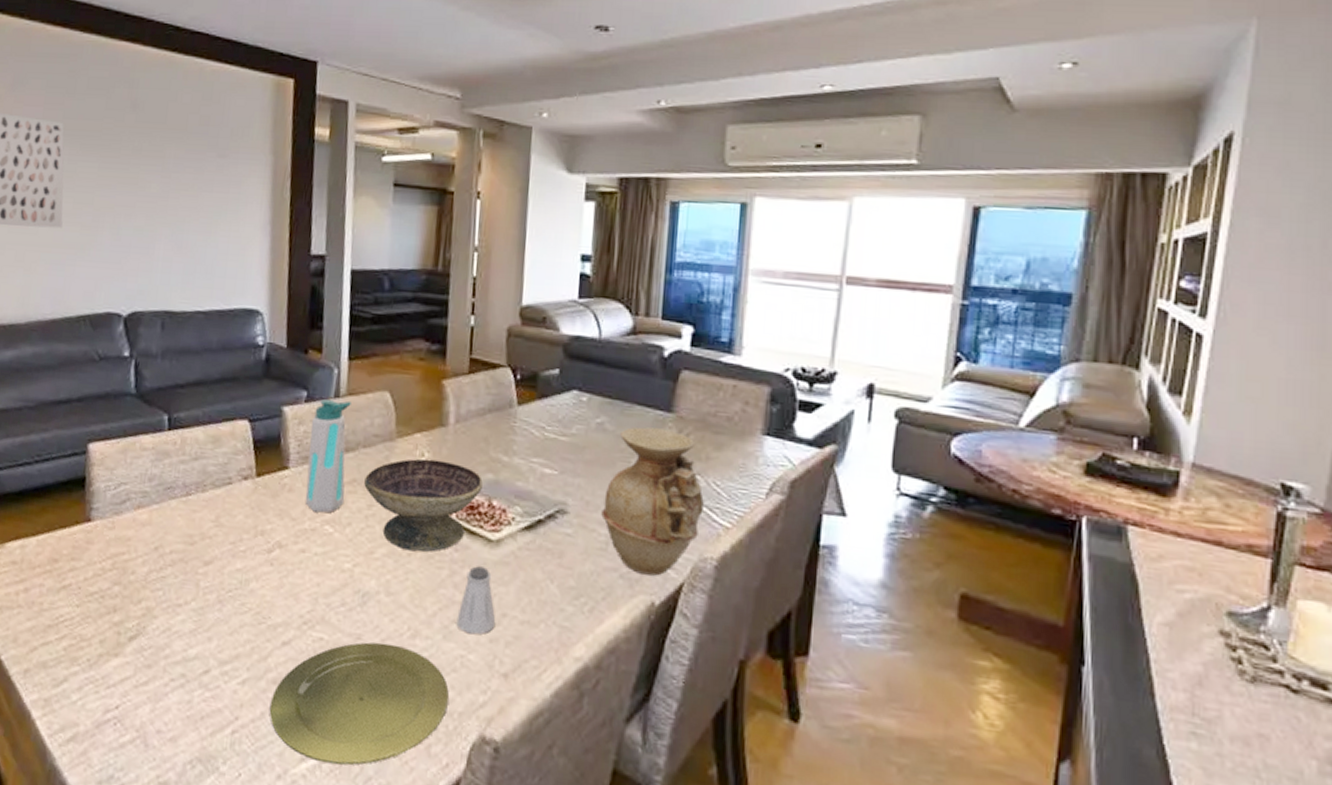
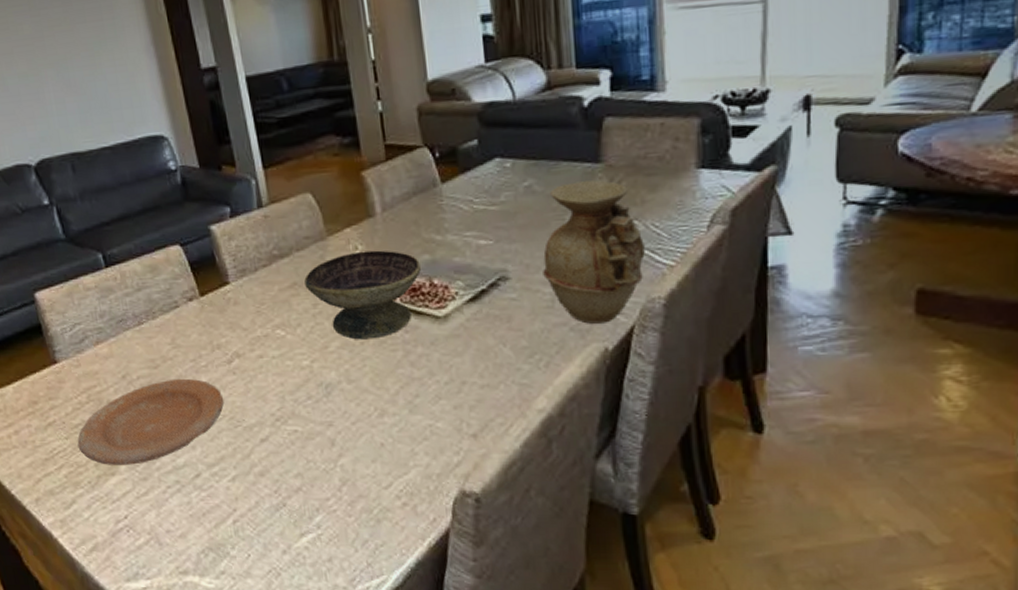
plate: none [87,559,254,648] -> present [77,378,224,465]
plate: present [269,642,449,766] -> none [261,425,426,535]
water bottle: present [305,399,351,513] -> none [240,210,290,319]
saltshaker: present [456,566,496,635] -> none [419,343,457,405]

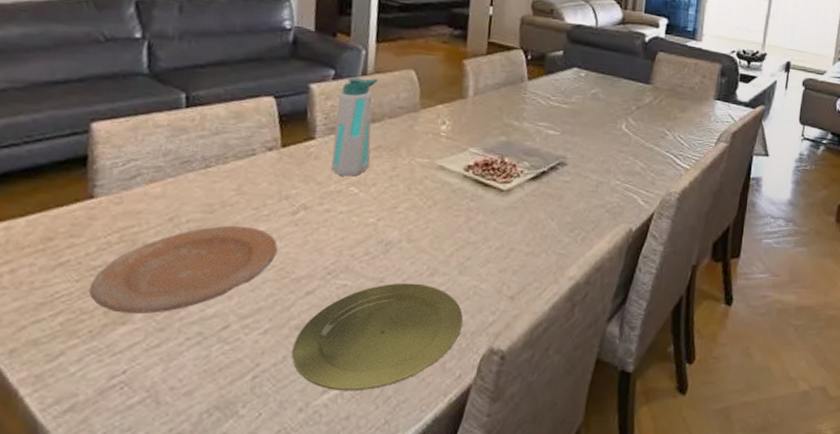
water bottle: none [240,210,290,319] -> present [331,77,378,176]
plate: none [261,425,426,535] -> present [291,283,463,391]
decorative bowl: present [304,250,421,340] -> none [389,126,497,204]
vase: present [543,180,645,324] -> none [593,95,671,209]

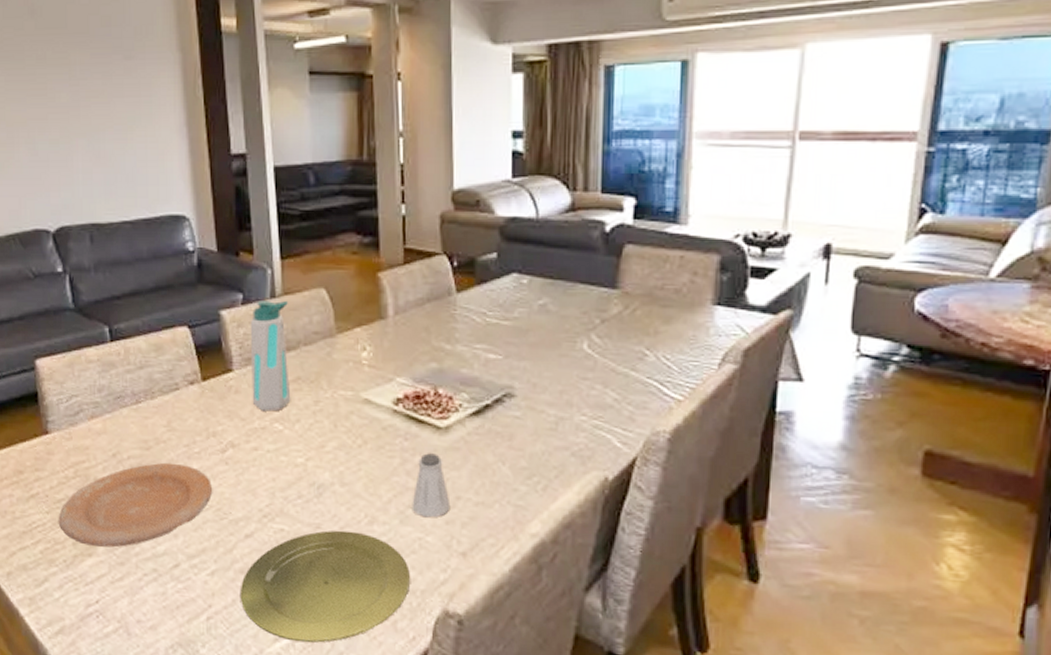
saltshaker: none [470,212,505,268] -> present [412,453,451,518]

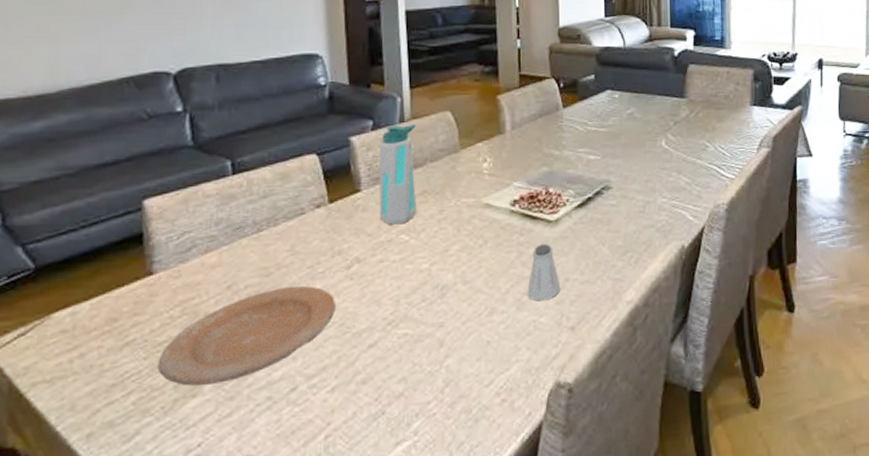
plate: present [240,530,410,643] -> none [361,324,526,442]

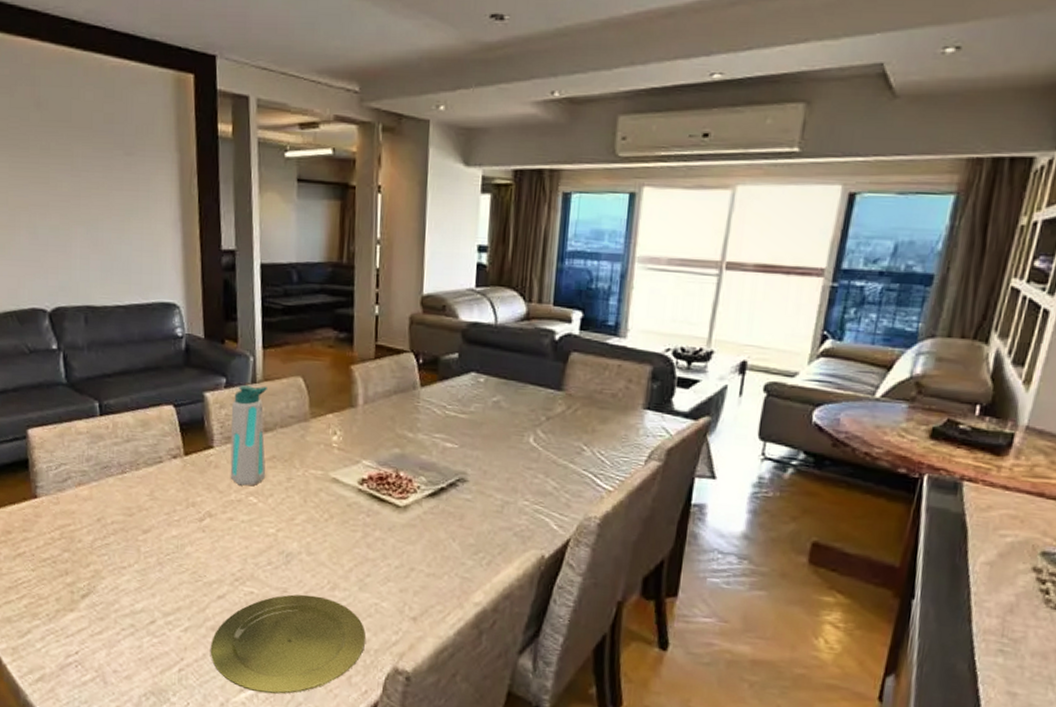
plate: present [157,285,335,386] -> none [43,528,189,604]
plate: none [361,324,526,442] -> present [210,594,366,694]
saltshaker: present [527,244,561,301] -> none [370,528,405,586]

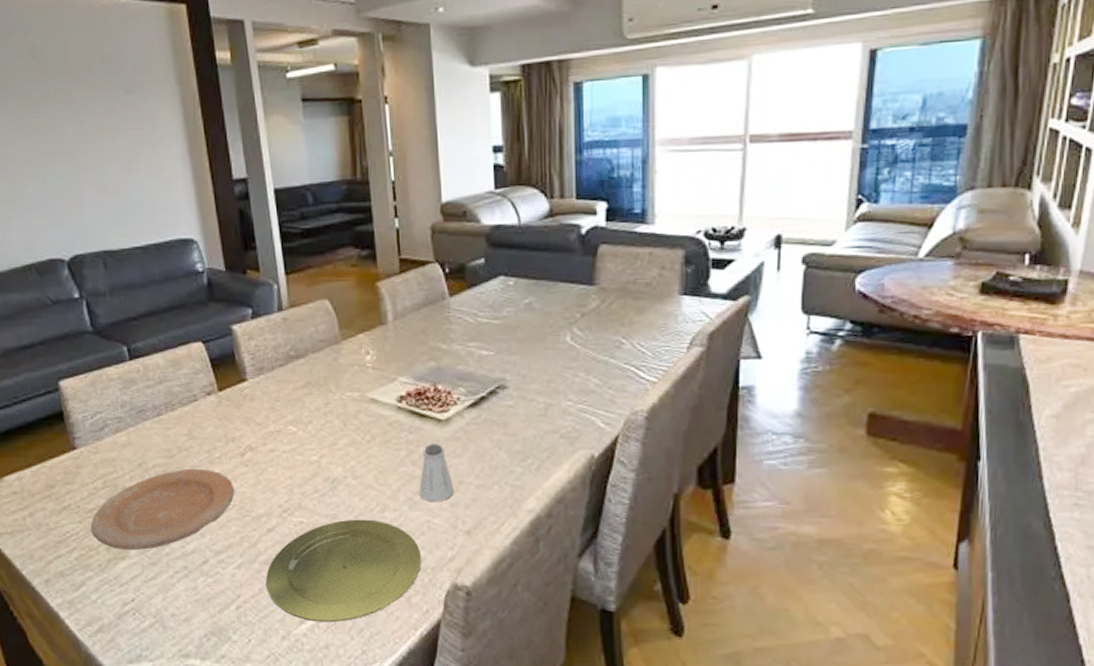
plate: none [43,528,189,604] -> present [90,468,234,550]
water bottle: present [230,385,267,486] -> none [260,313,303,416]
saltshaker: none [370,528,405,586] -> present [419,444,454,502]

